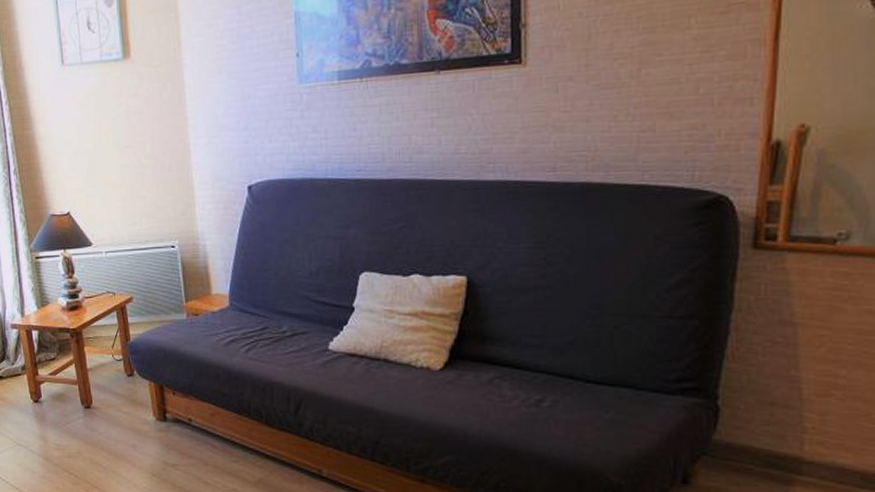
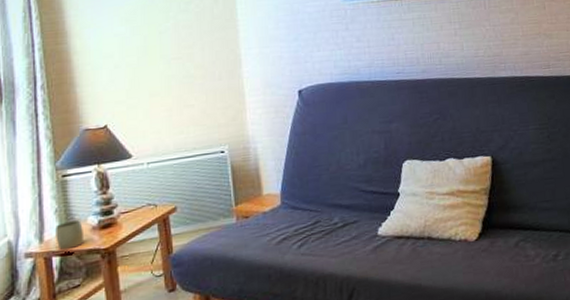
mug: none [33,300,57,326] -> present [56,220,85,251]

